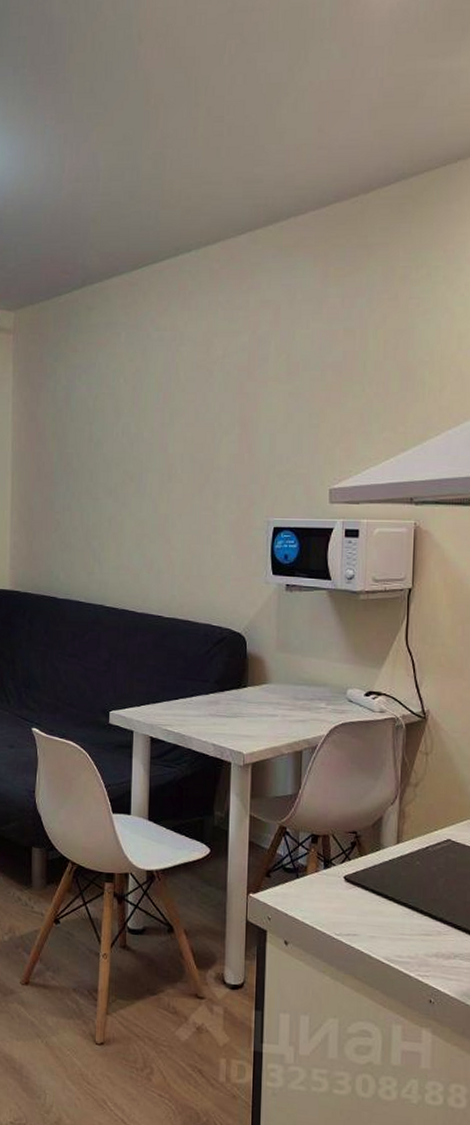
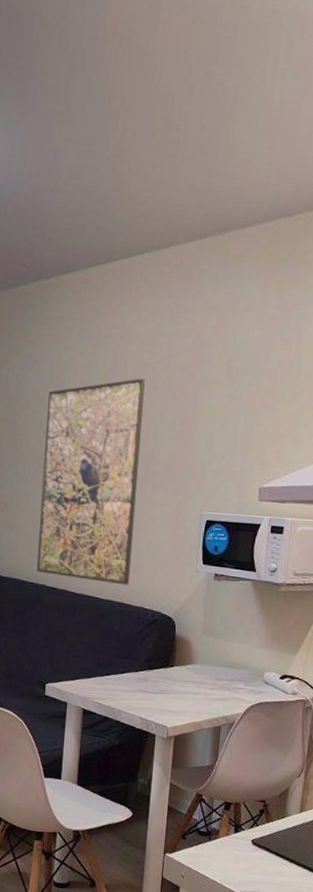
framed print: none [94,381,200,602] -> present [37,378,145,586]

